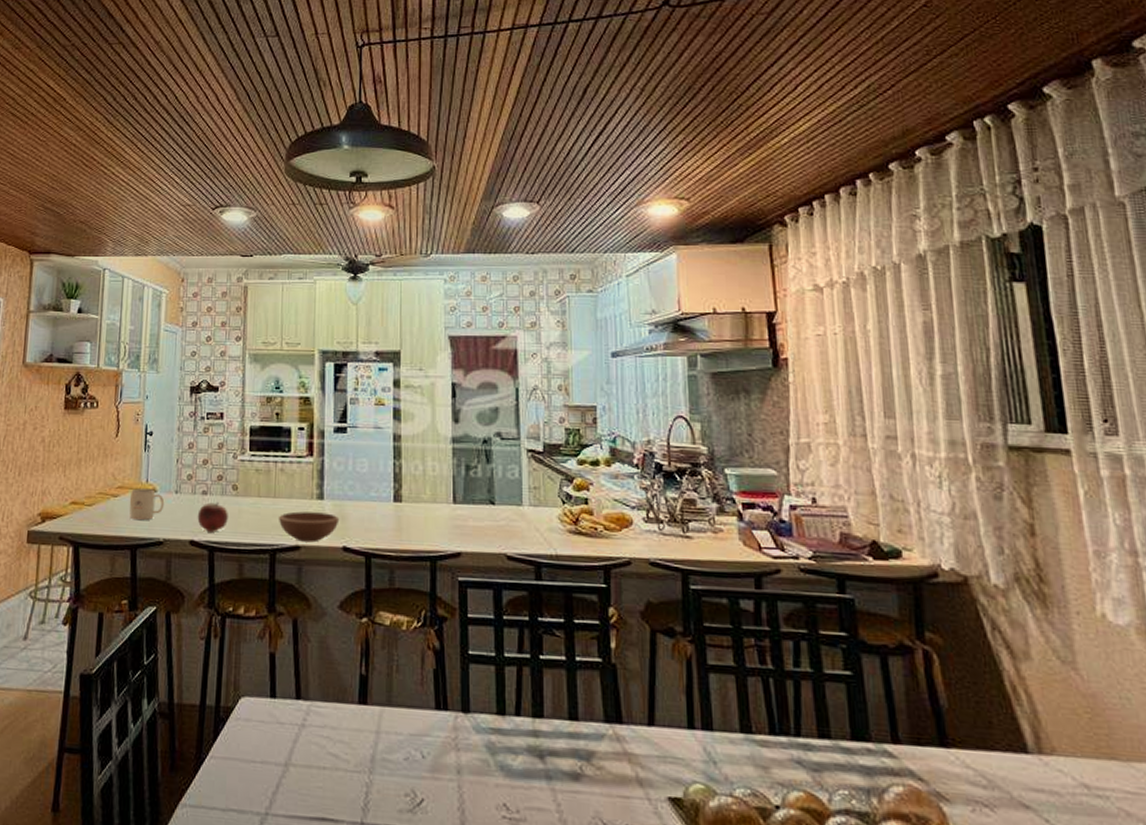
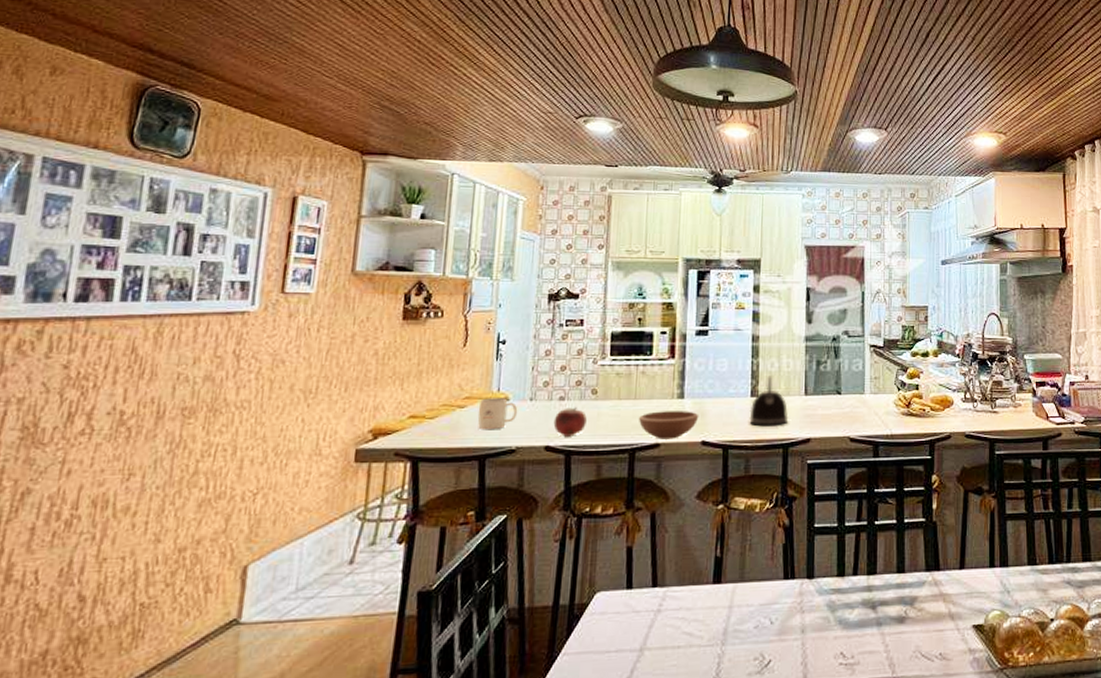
kettle: none [393,479,436,536] -> present [749,376,789,427]

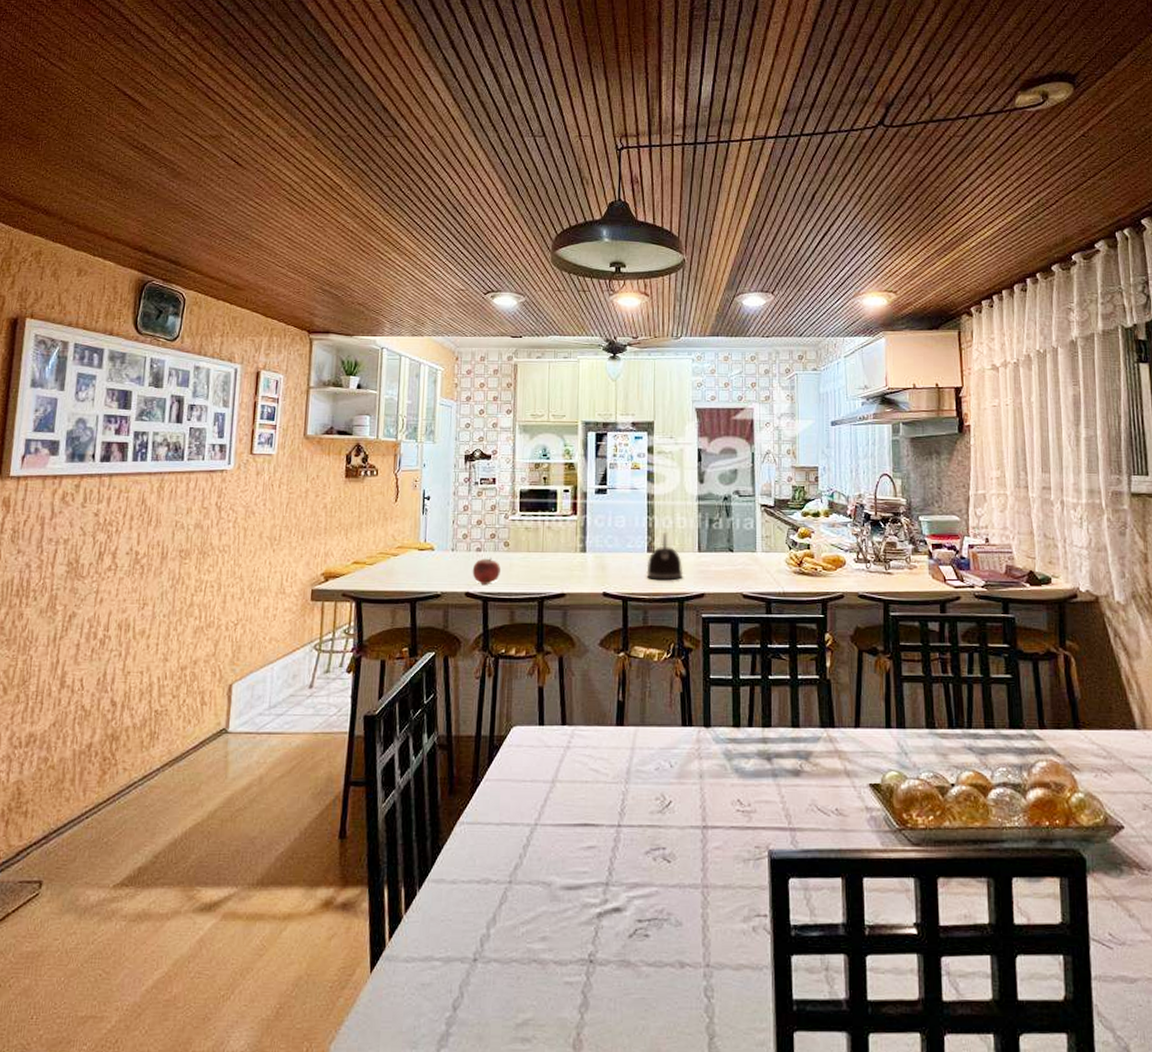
mug: present [477,398,518,430] -> none [408,548,442,577]
bowl: present [638,411,699,439] -> none [545,563,600,590]

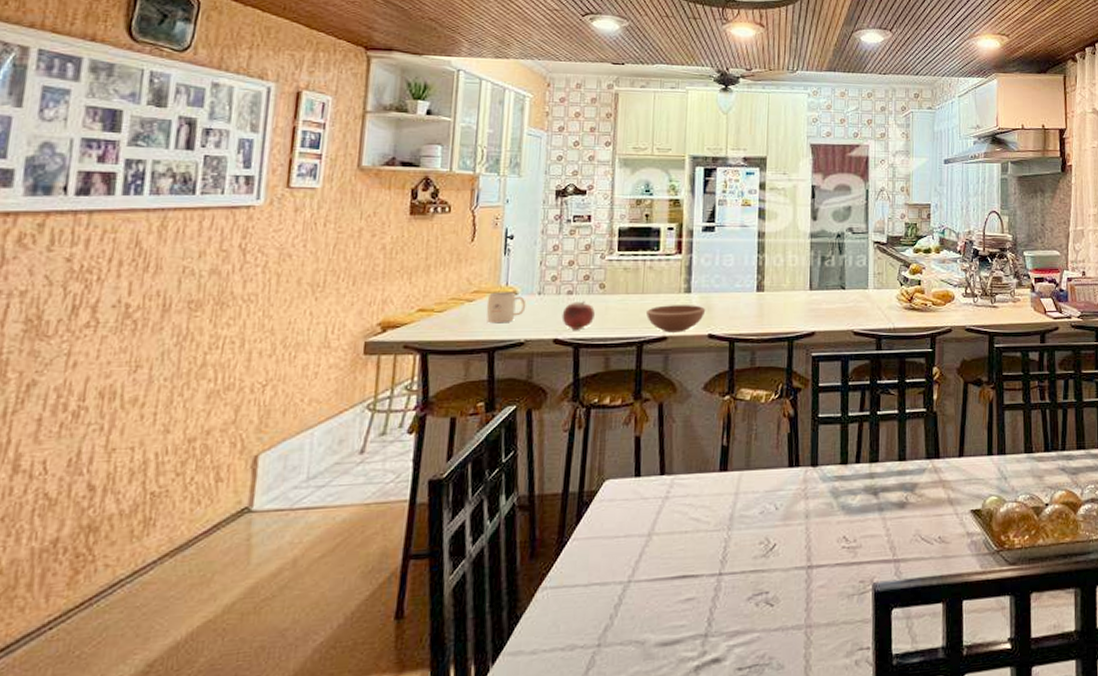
mug: none [408,548,442,577] -> present [486,292,526,324]
bowl: none [545,563,600,590] -> present [645,305,706,333]
kettle: present [646,533,683,581] -> none [755,271,794,320]

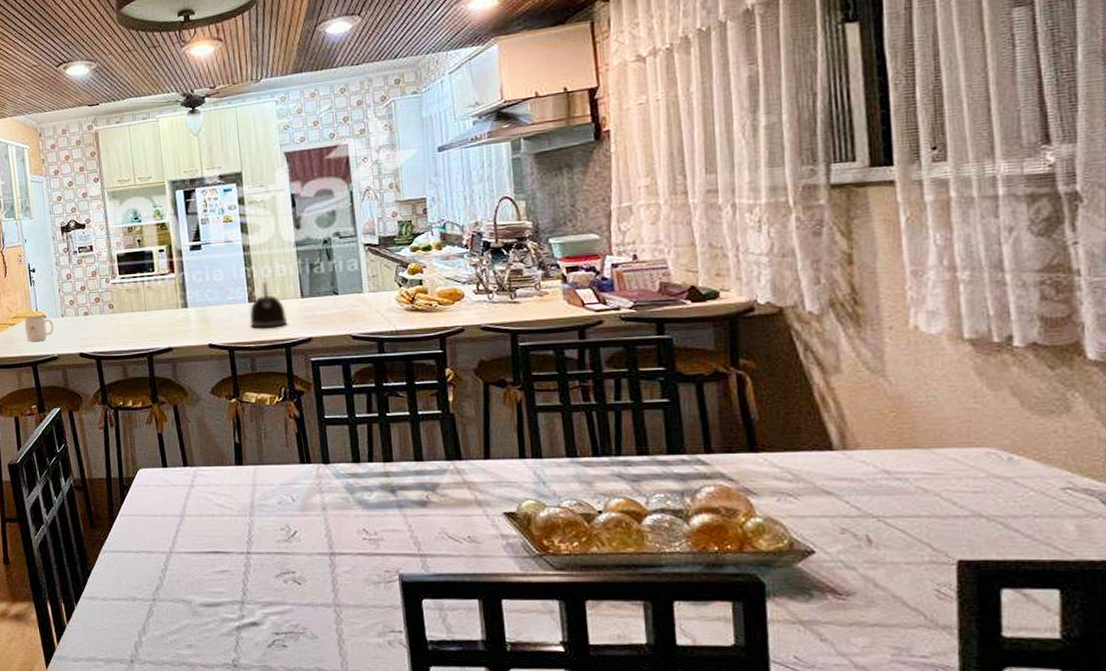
fruit: present [561,300,595,330] -> none [82,319,109,345]
bowl: present [645,305,706,333] -> none [150,318,204,344]
kettle: none [755,271,794,320] -> present [249,282,288,329]

